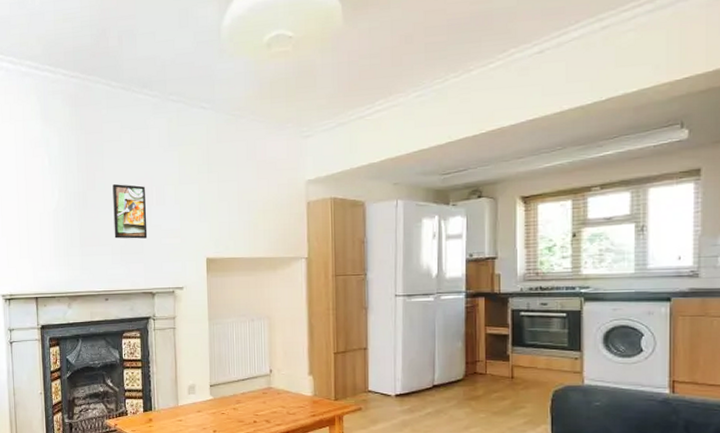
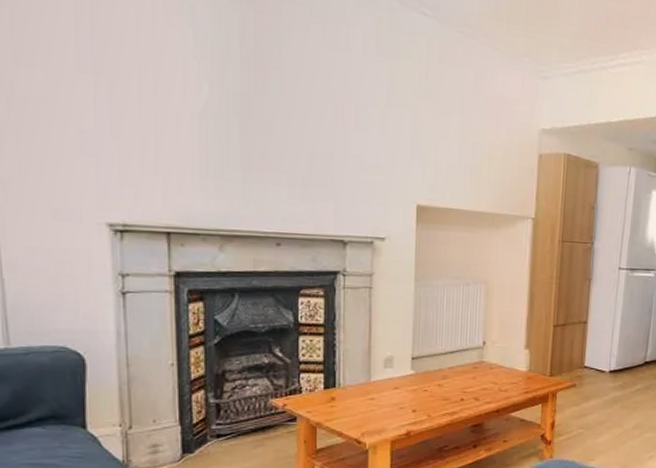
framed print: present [112,184,148,239] -> none [293,91,341,171]

